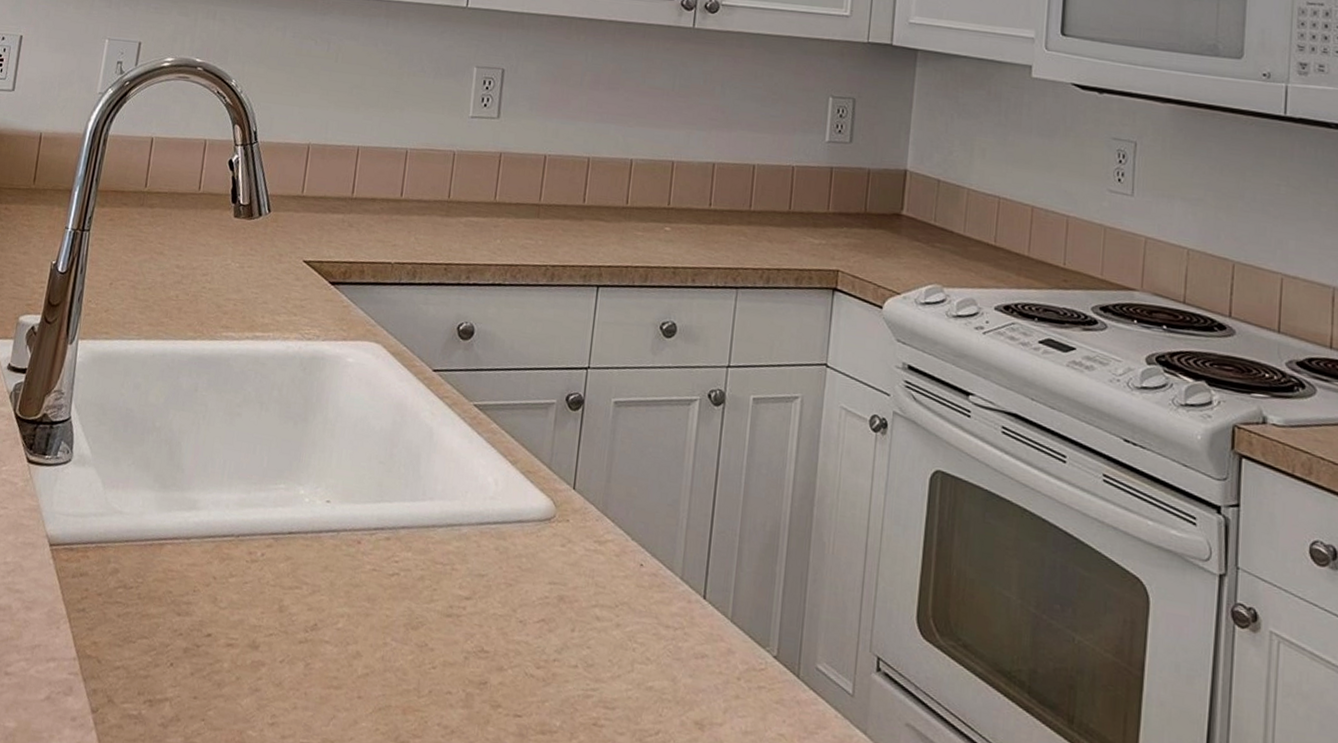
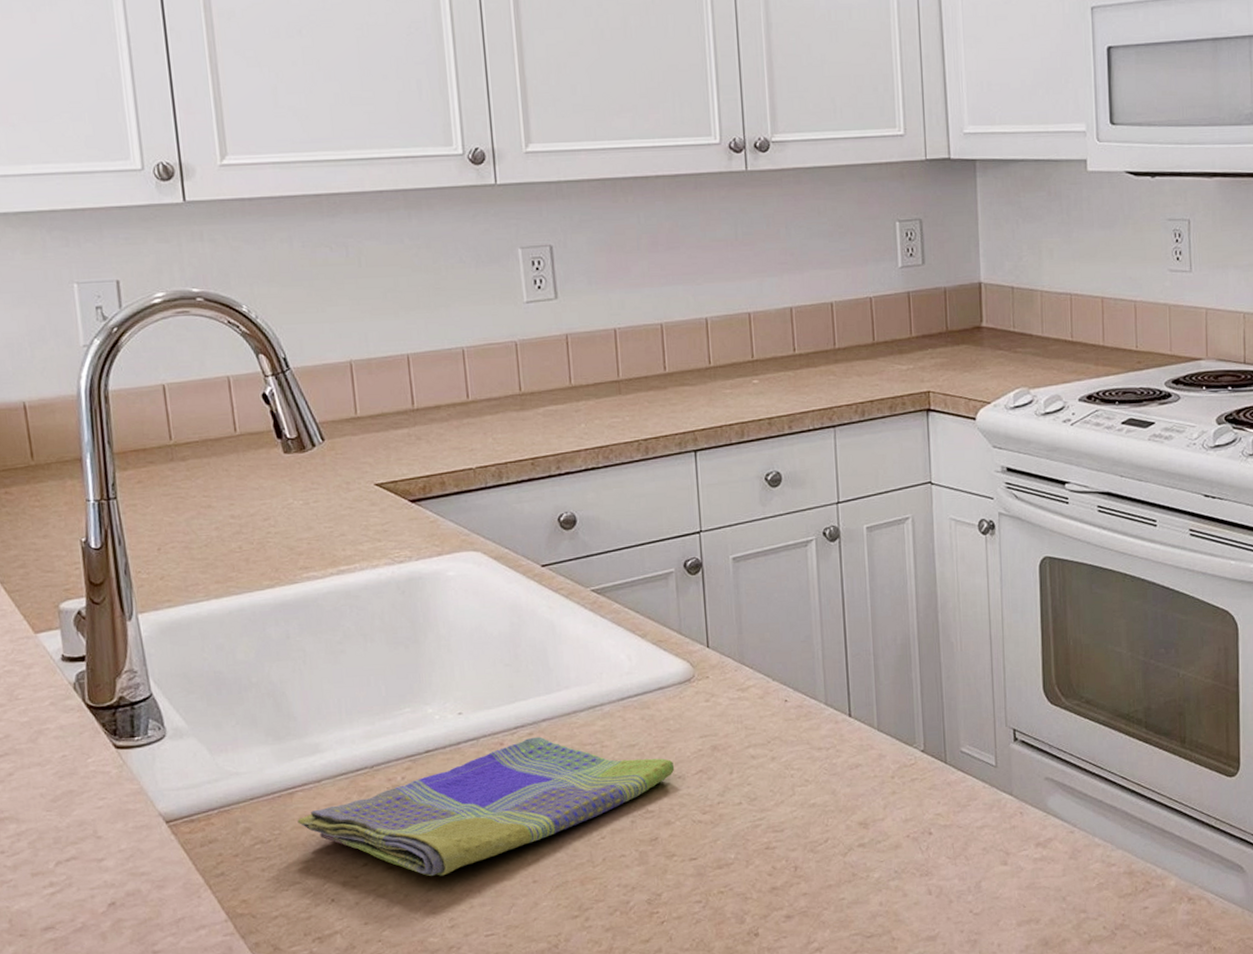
dish towel: none [160,542,518,667] -> present [297,736,675,877]

